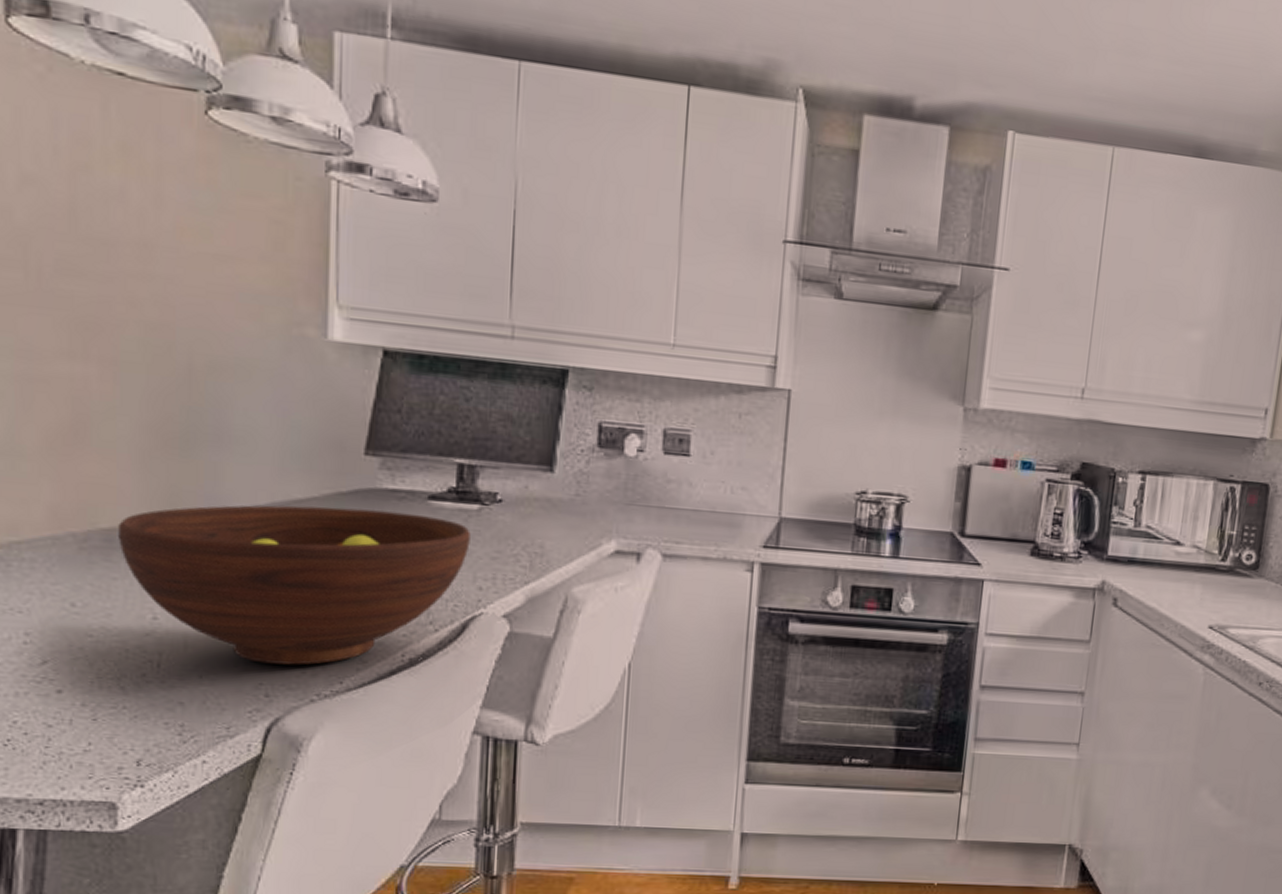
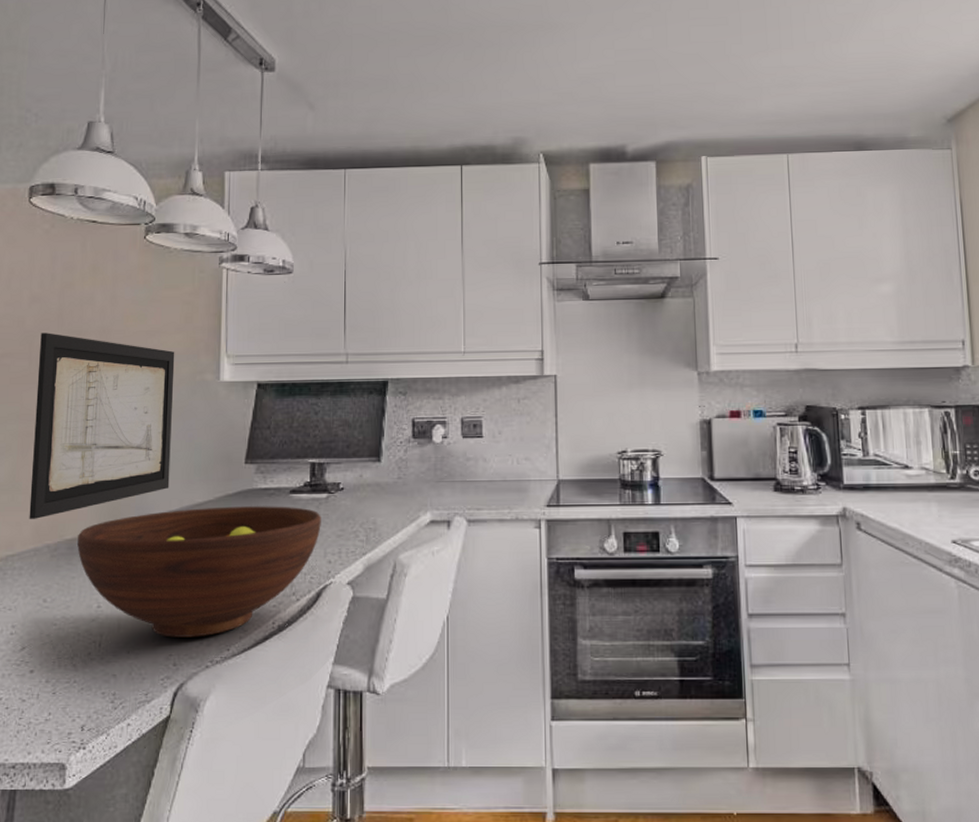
wall art: none [40,233,259,498] -> present [29,333,175,519]

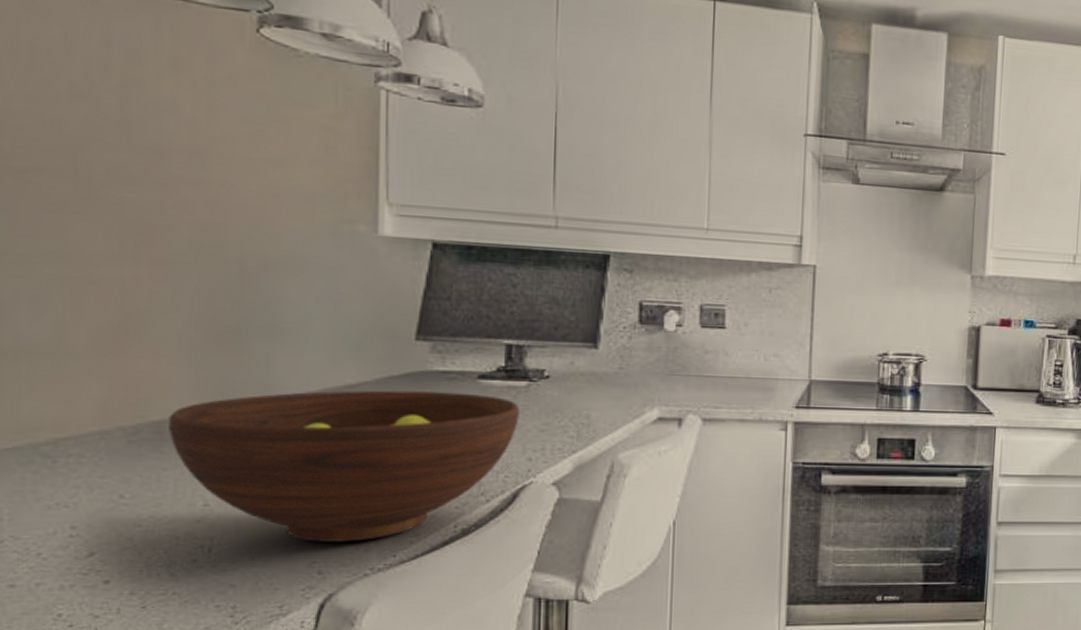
wall art: present [29,333,175,519] -> none [88,144,310,394]

